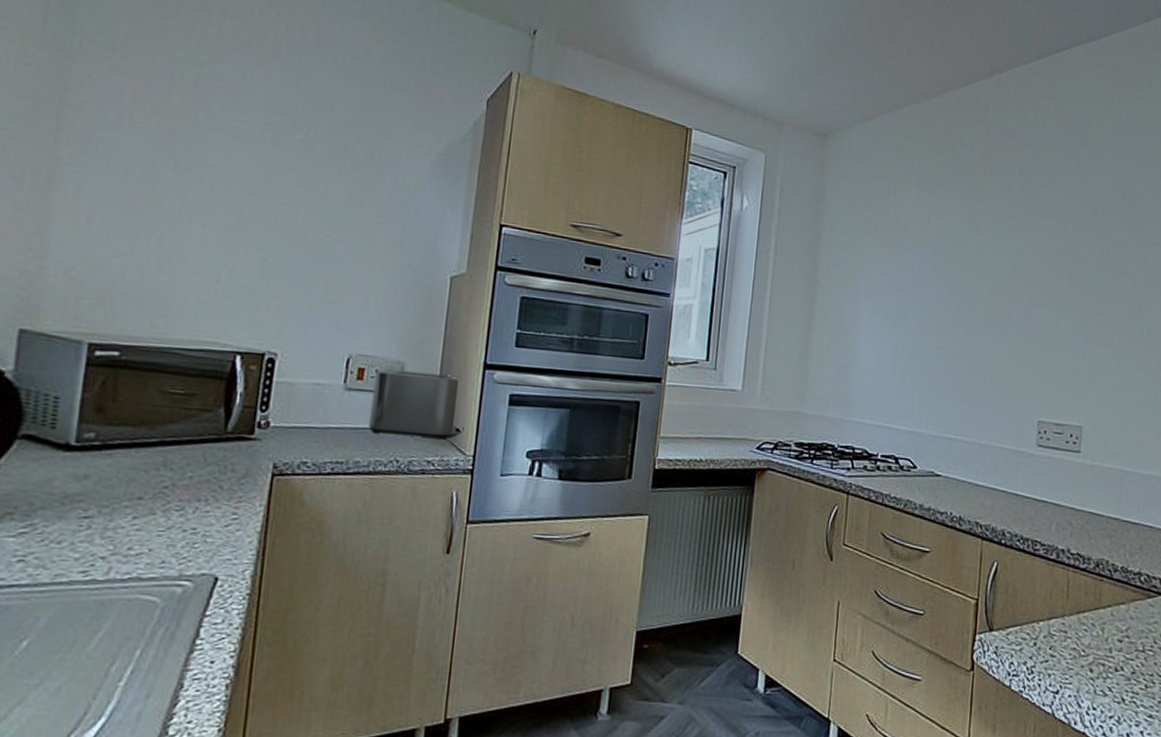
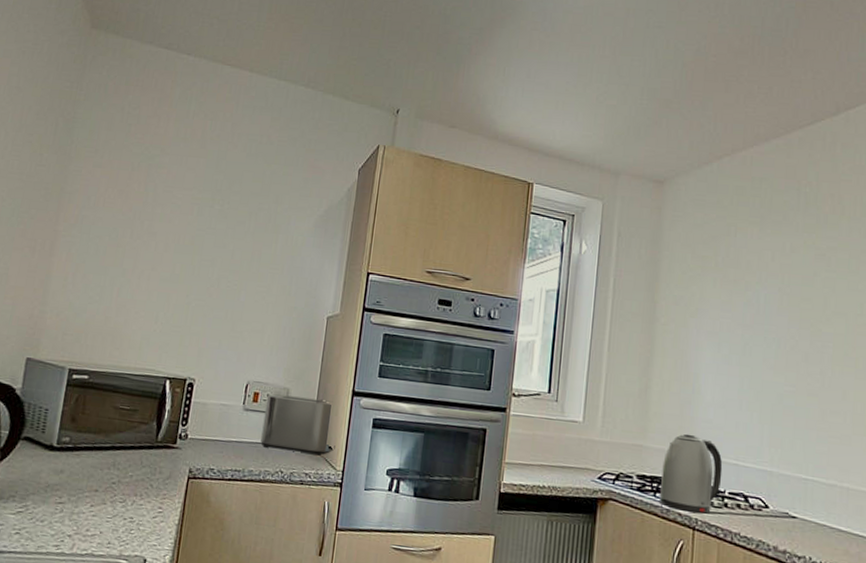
kettle: none [816,399,877,479] -> present [659,433,723,515]

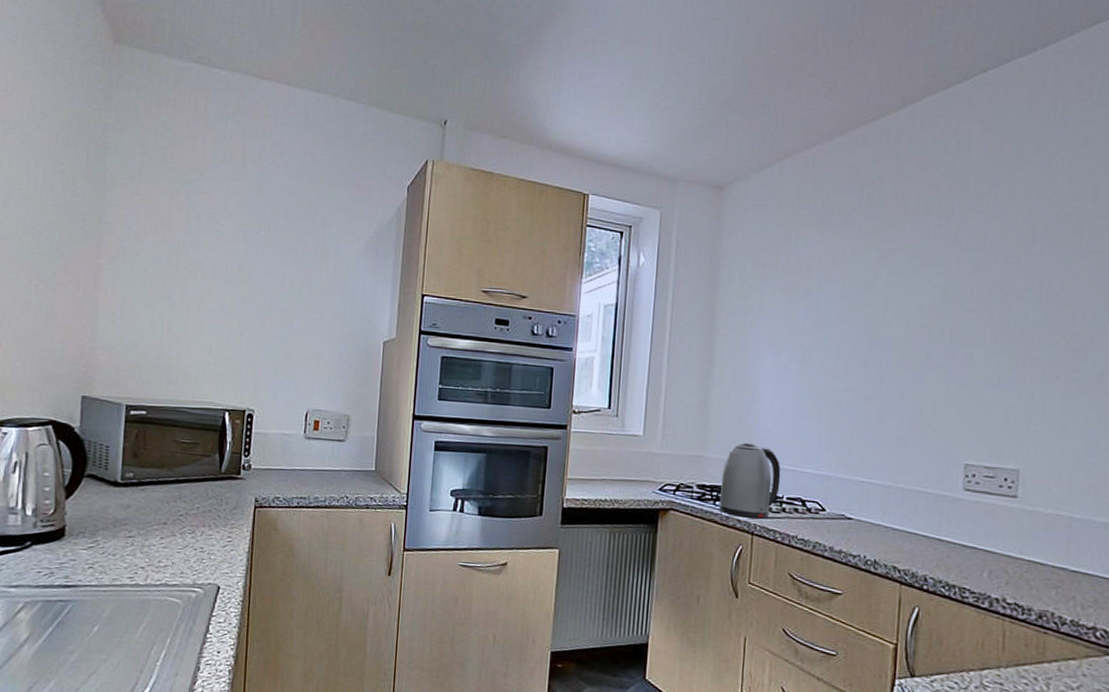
toaster: present [260,394,335,456] -> none [324,421,399,480]

